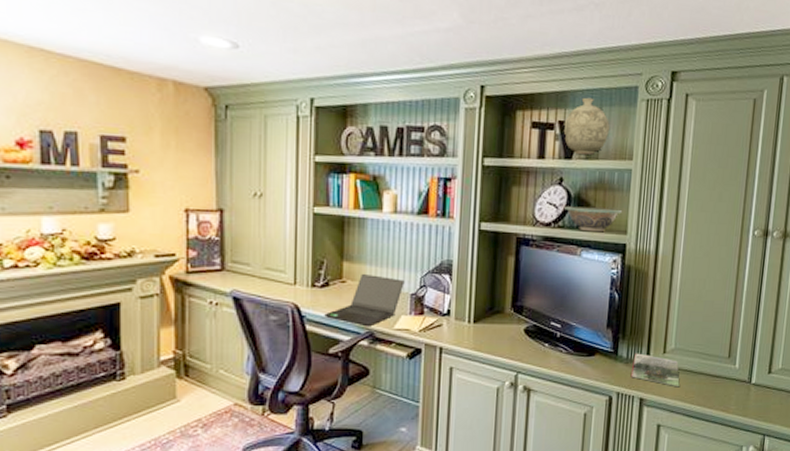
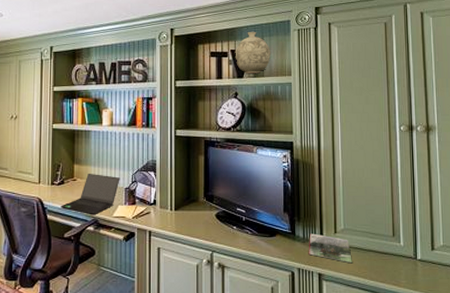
decorative bowl: present [565,206,623,232] -> none [241,114,288,134]

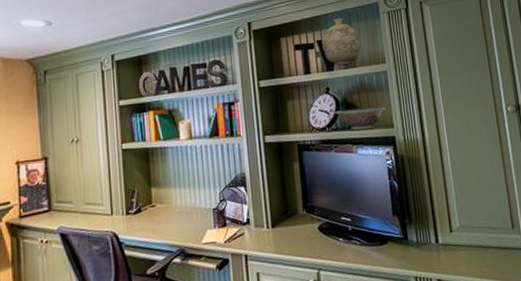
laptop: present [61,174,120,215] -> none [140,196,206,245]
decorative bowl: none [241,114,288,134] -> present [335,106,386,131]
magazine: present [308,233,352,264] -> none [423,235,473,265]

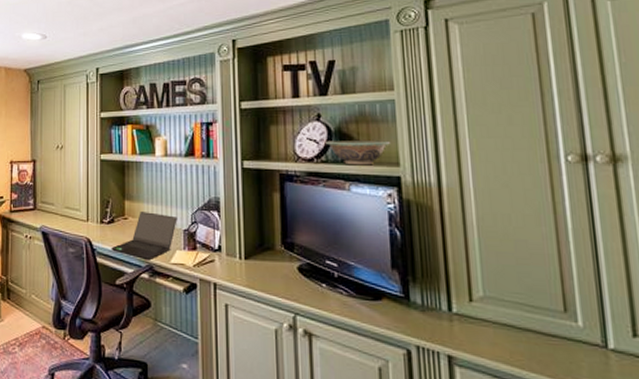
laptop: none [140,196,206,245] -> present [111,212,177,261]
decorative vase: present [321,17,361,66] -> none [315,36,363,91]

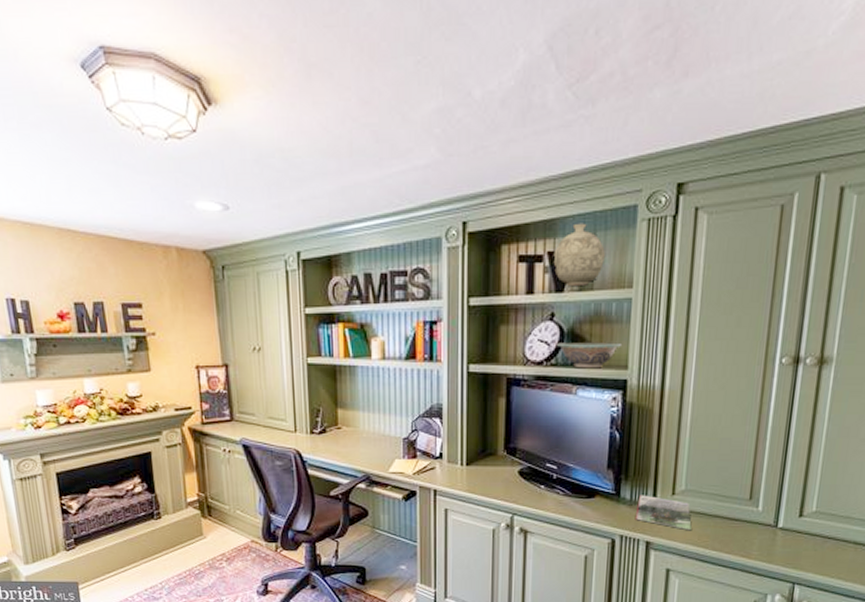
laptop: present [111,212,177,261] -> none [324,421,397,471]
decorative vase: none [315,36,363,91] -> present [553,223,605,287]
magazine: none [430,299,500,346] -> present [635,495,692,531]

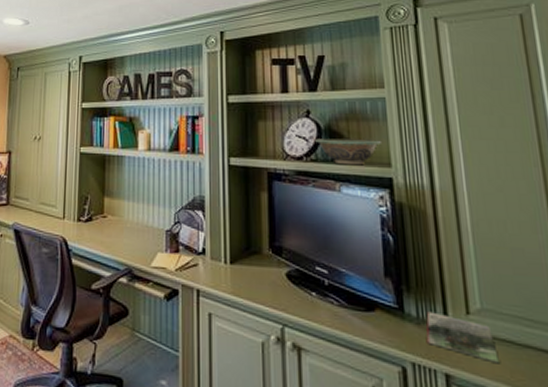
decorative vase: present [553,223,605,287] -> none [304,31,353,87]

